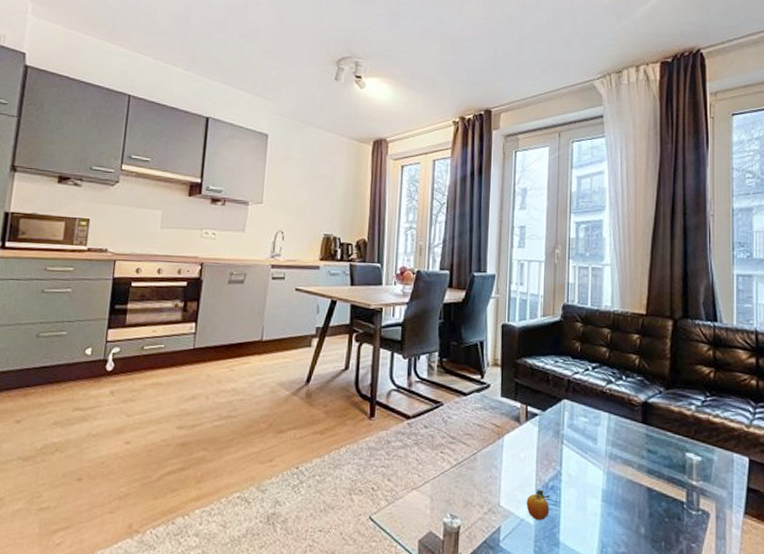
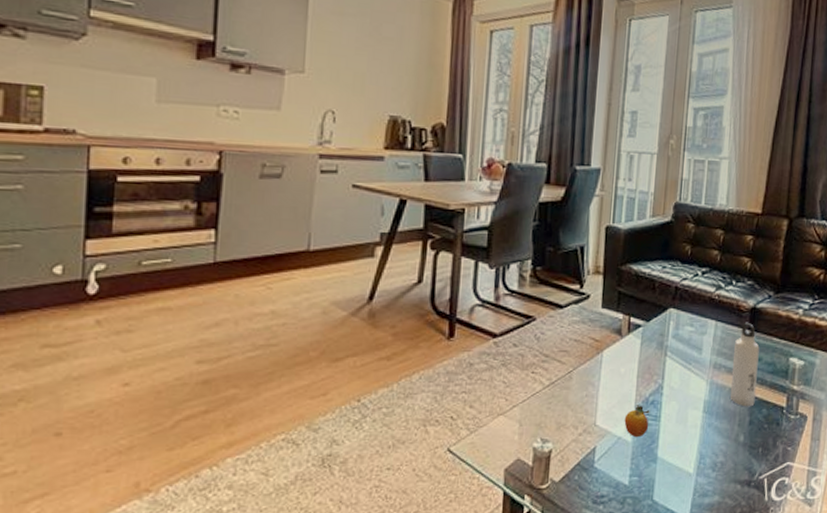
water bottle: none [627,415,654,499] -> present [729,322,760,407]

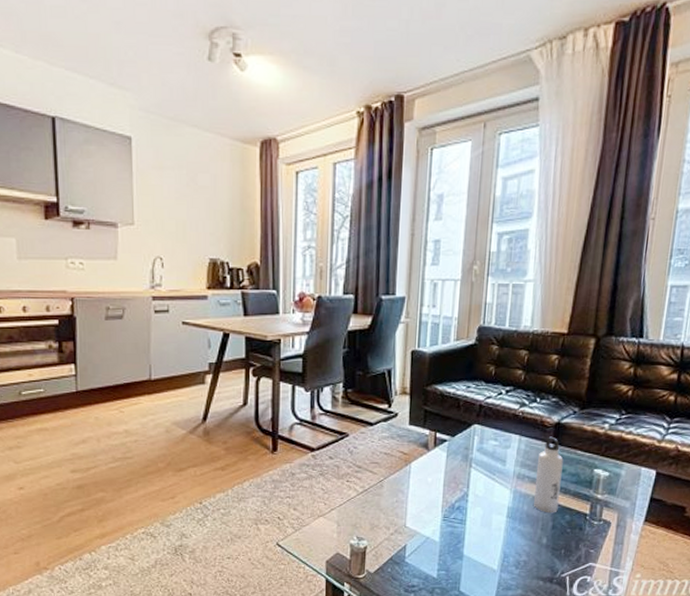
fruit: present [624,405,650,438] -> none [432,510,456,538]

